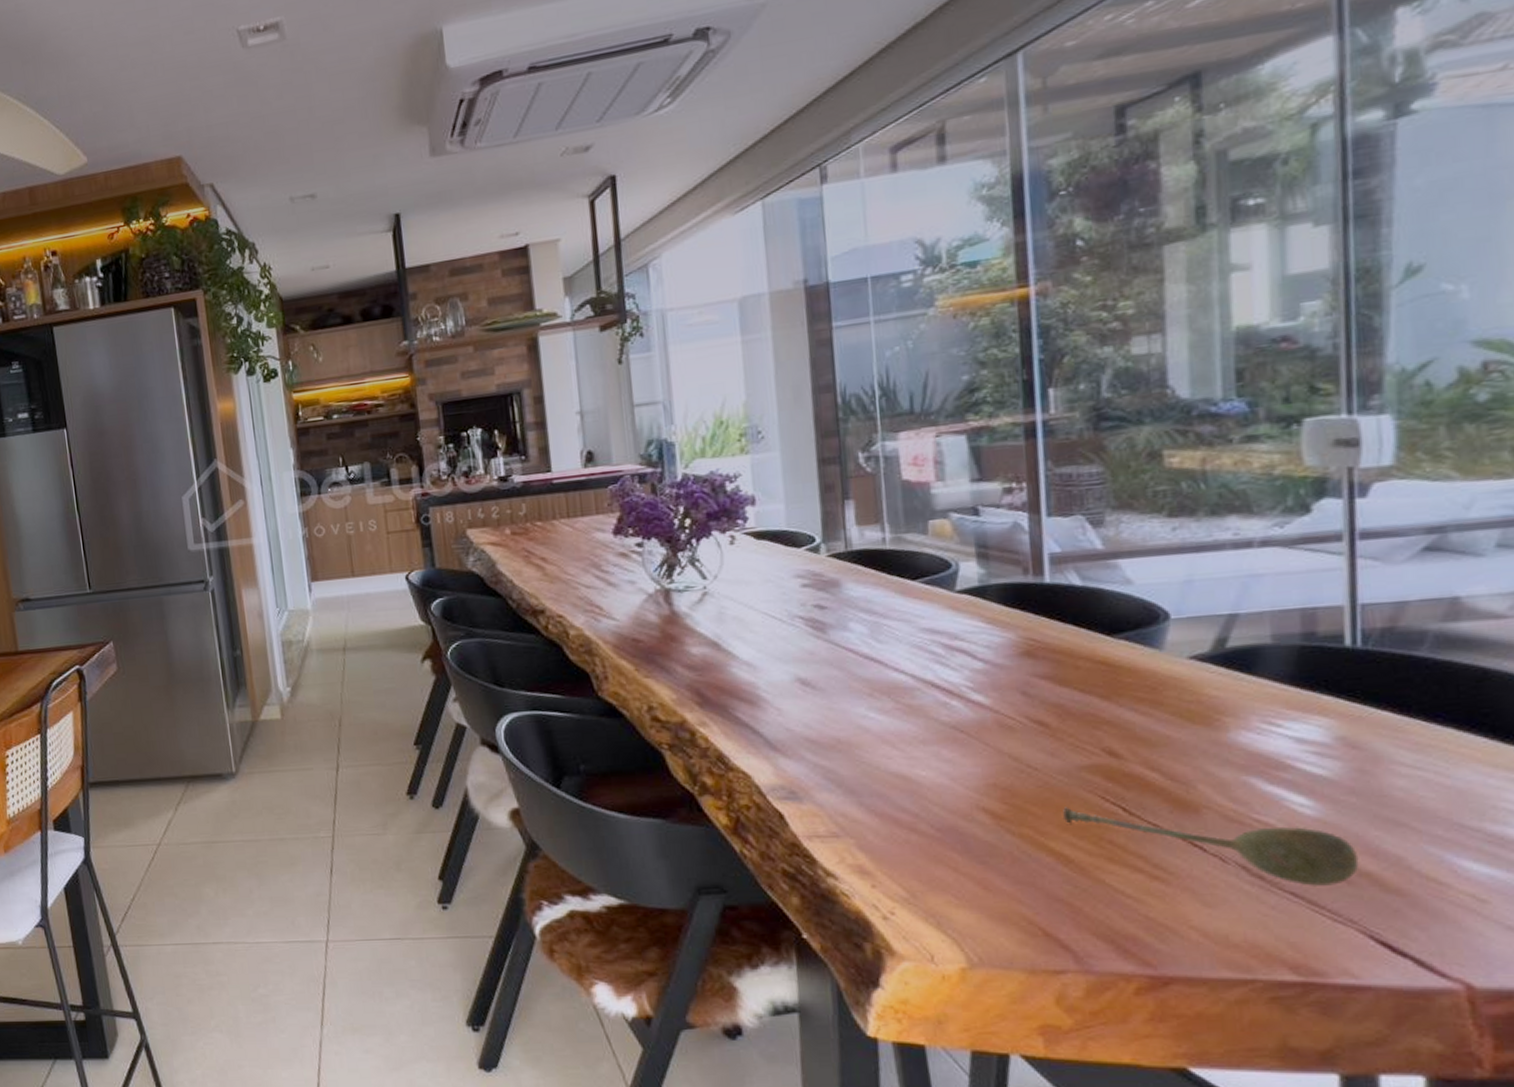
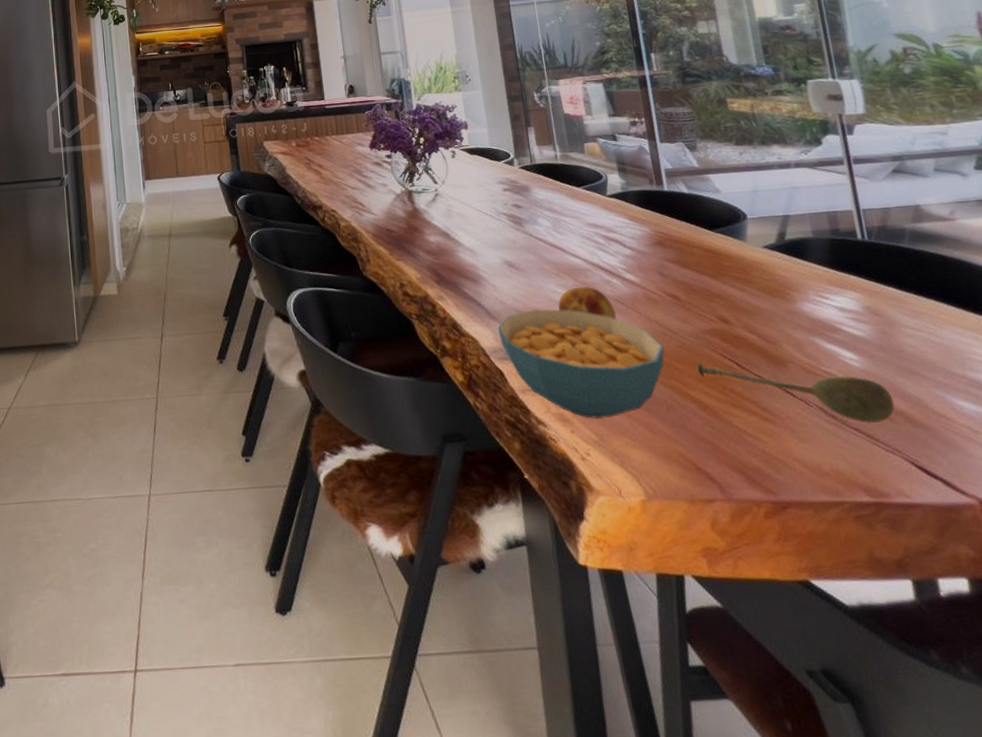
cereal bowl: none [779,738,1018,873] -> present [497,309,665,420]
fruit: none [868,709,951,751] -> present [558,286,616,319]

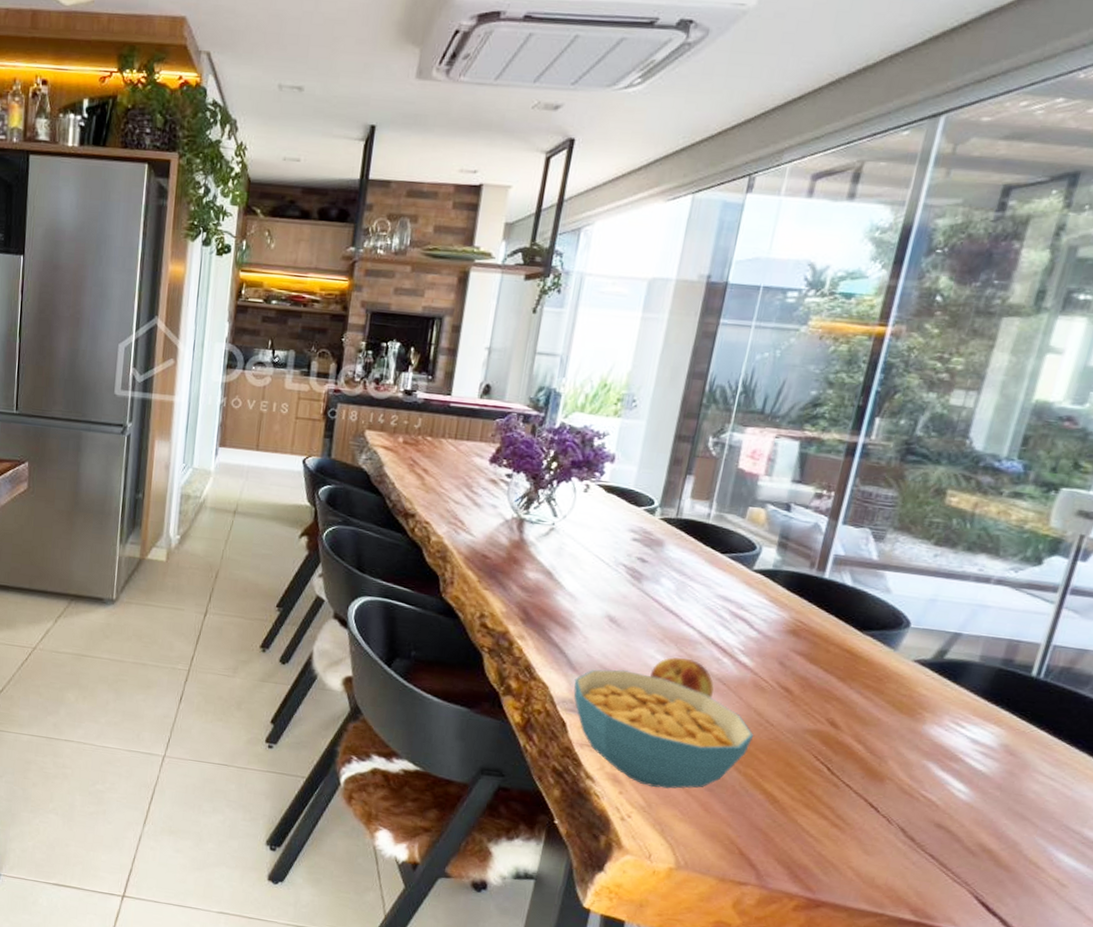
soupspoon: present [697,363,895,424] -> none [780,759,988,855]

